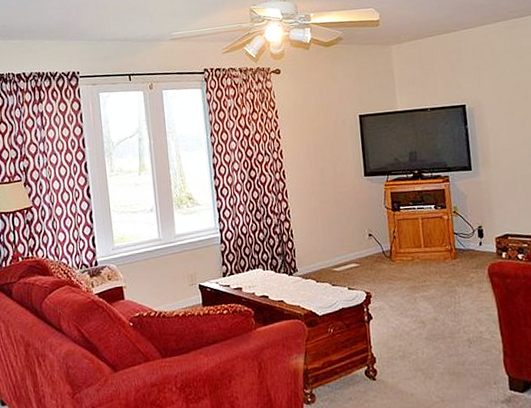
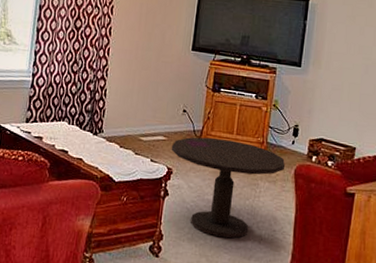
side table: none [365,253,478,350] -> present [171,137,285,239]

